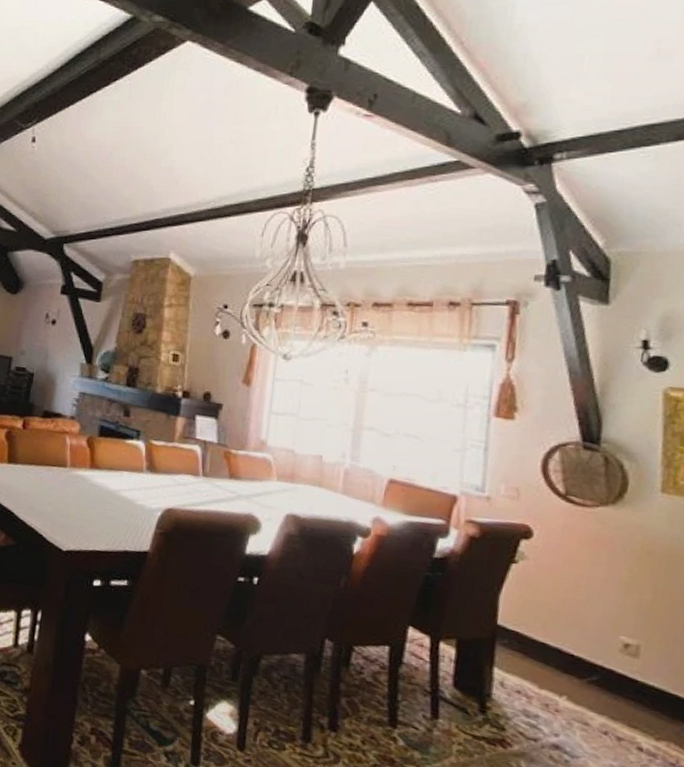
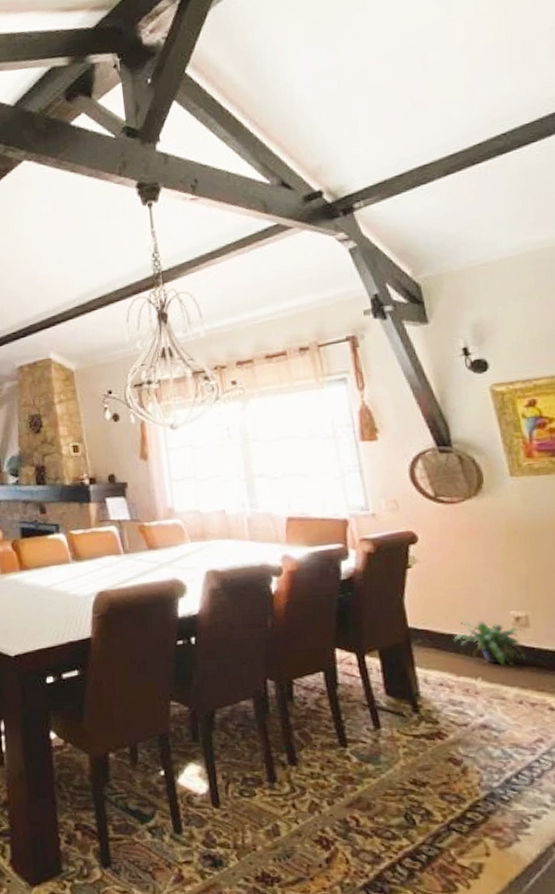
potted plant: none [544,632,631,694] -> present [453,621,526,667]

